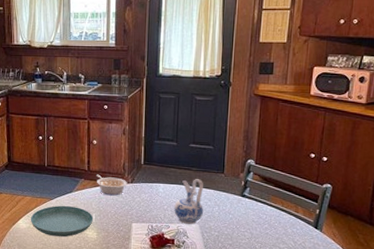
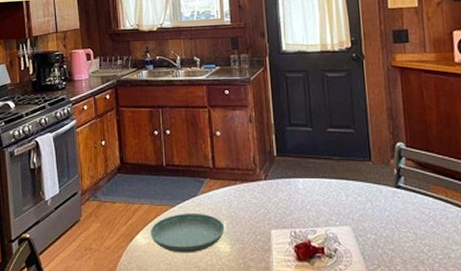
legume: present [96,174,127,196] -> none [223,172,260,197]
ceramic pitcher: present [174,179,203,224] -> none [318,170,354,227]

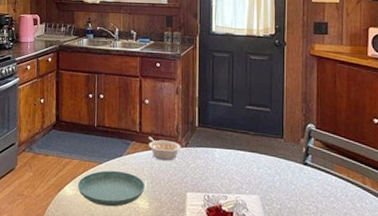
legume: none [223,172,260,197] -> present [148,136,181,161]

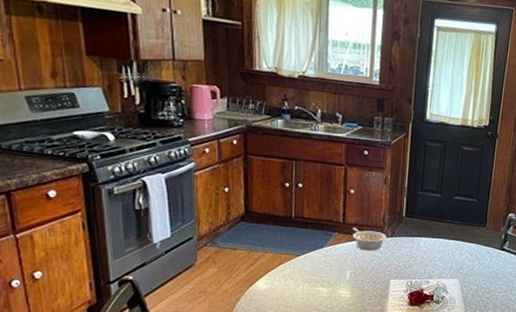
saucer: present [77,170,145,207] -> none [272,262,348,298]

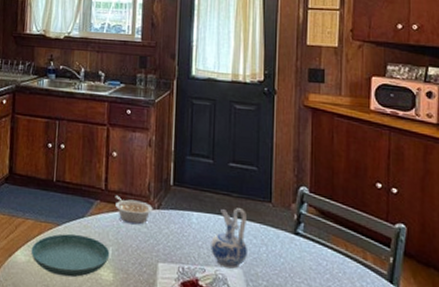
saucer: none [272,262,348,298] -> present [31,233,110,277]
ceramic pitcher: none [435,232,465,279] -> present [211,208,247,269]

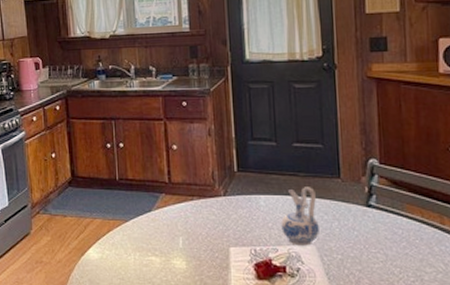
saucer: present [31,233,110,277] -> none [102,228,181,269]
legume: present [115,195,153,225] -> none [179,187,219,213]

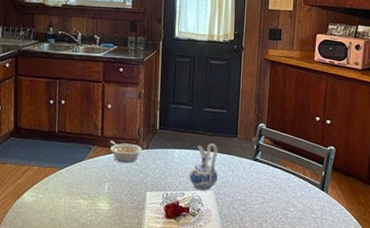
legume: none [179,187,219,213] -> present [110,140,142,163]

